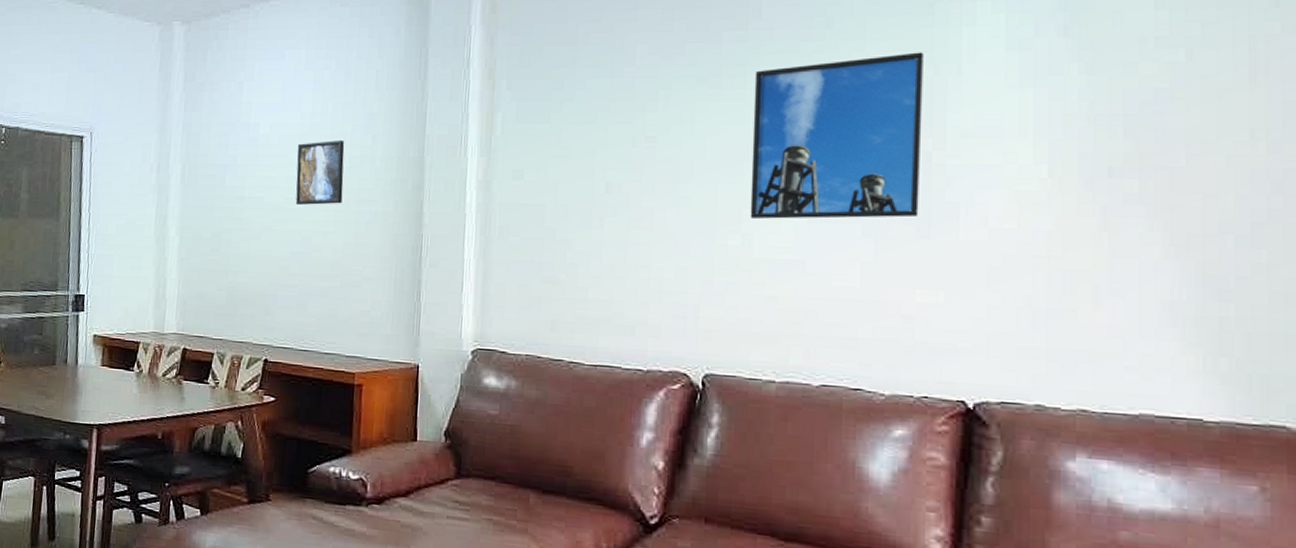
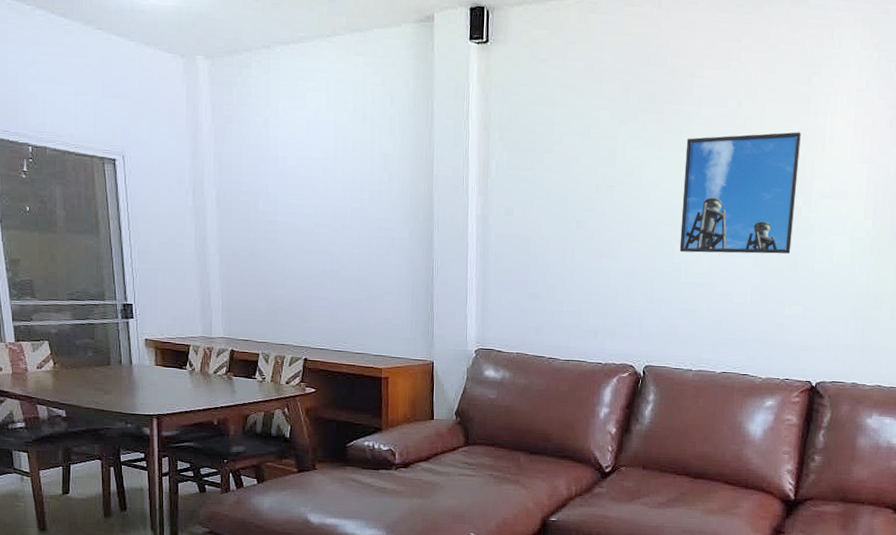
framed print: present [295,139,345,205] -> none [322,175,365,231]

